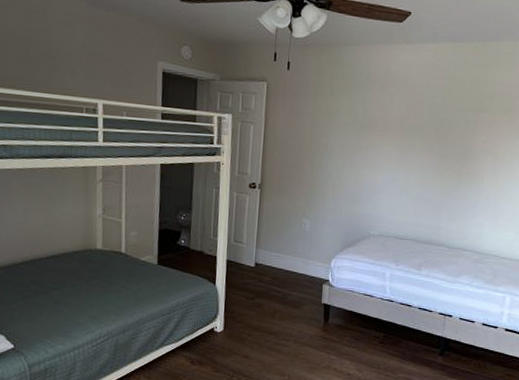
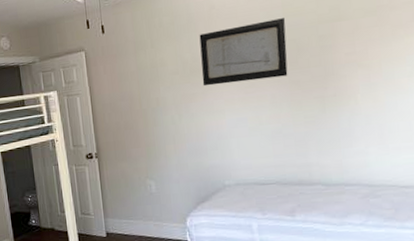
wall art: none [368,94,444,149] -> present [199,18,288,87]

